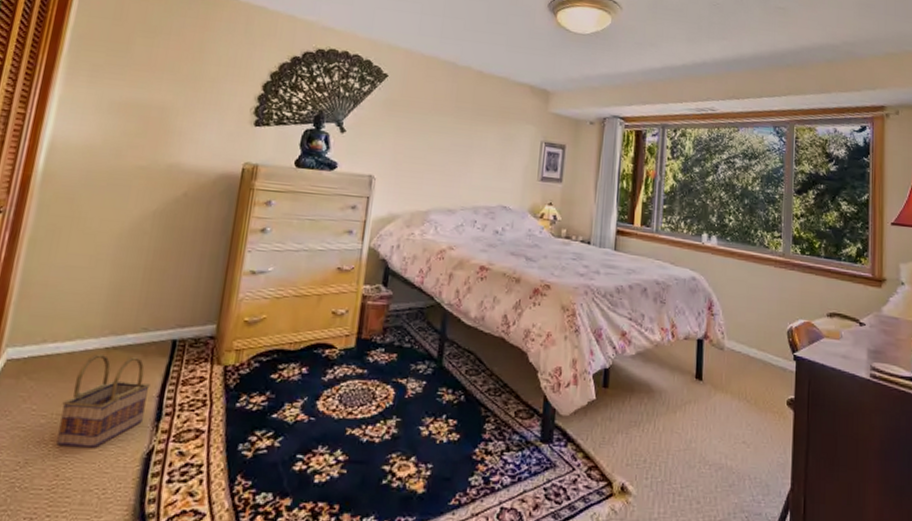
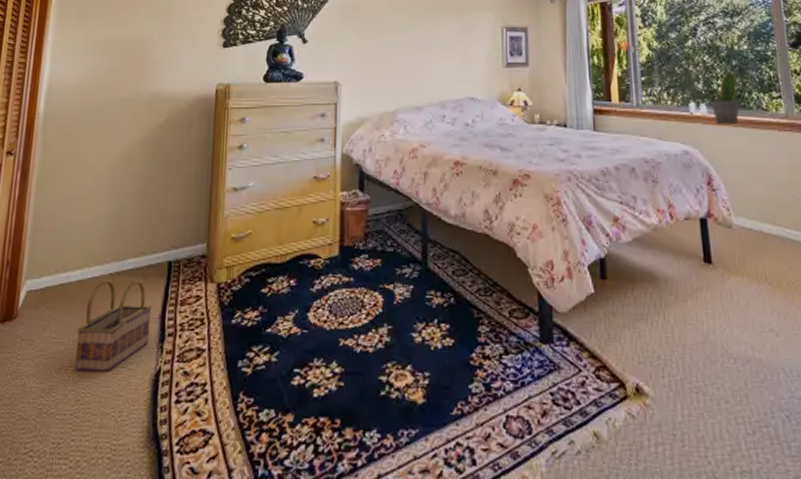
potted plant: none [720,207,746,257] -> present [710,69,740,124]

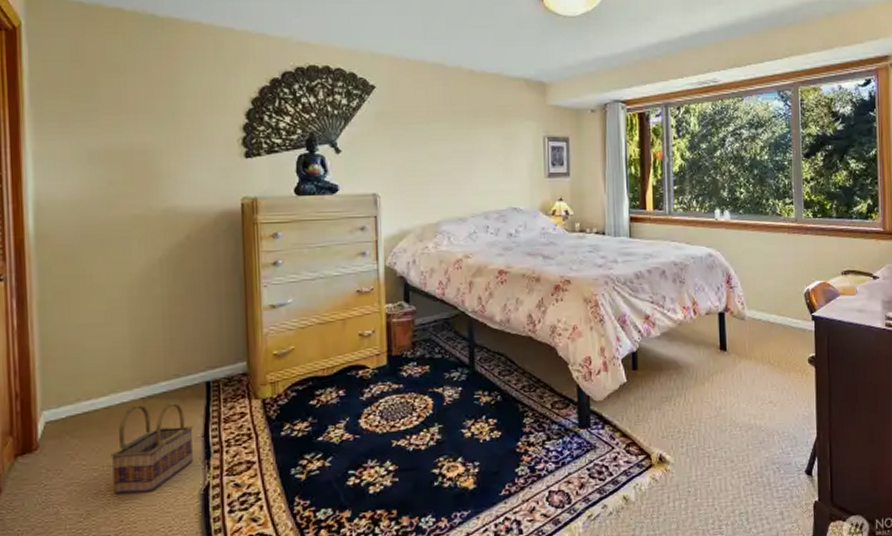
potted plant: present [710,69,740,124] -> none [733,178,759,229]

